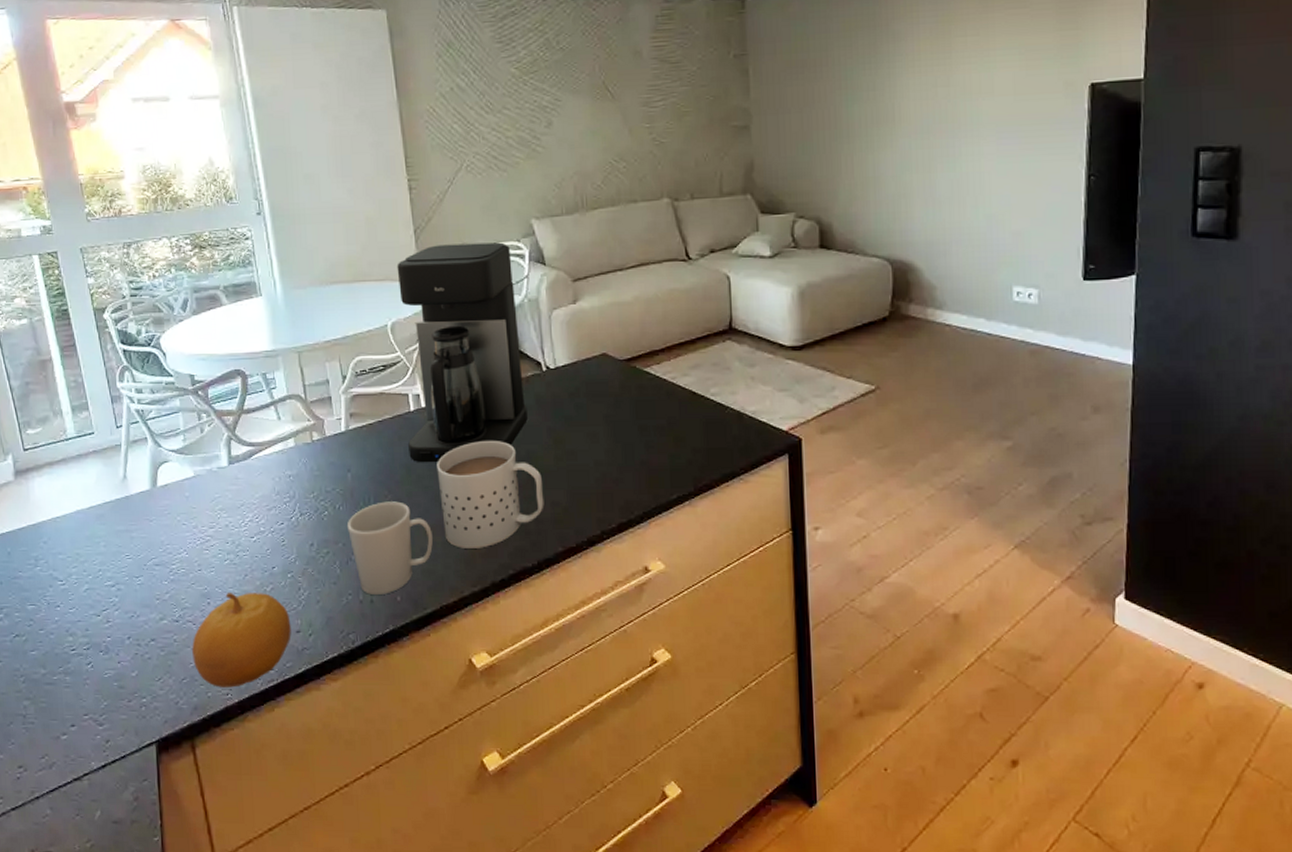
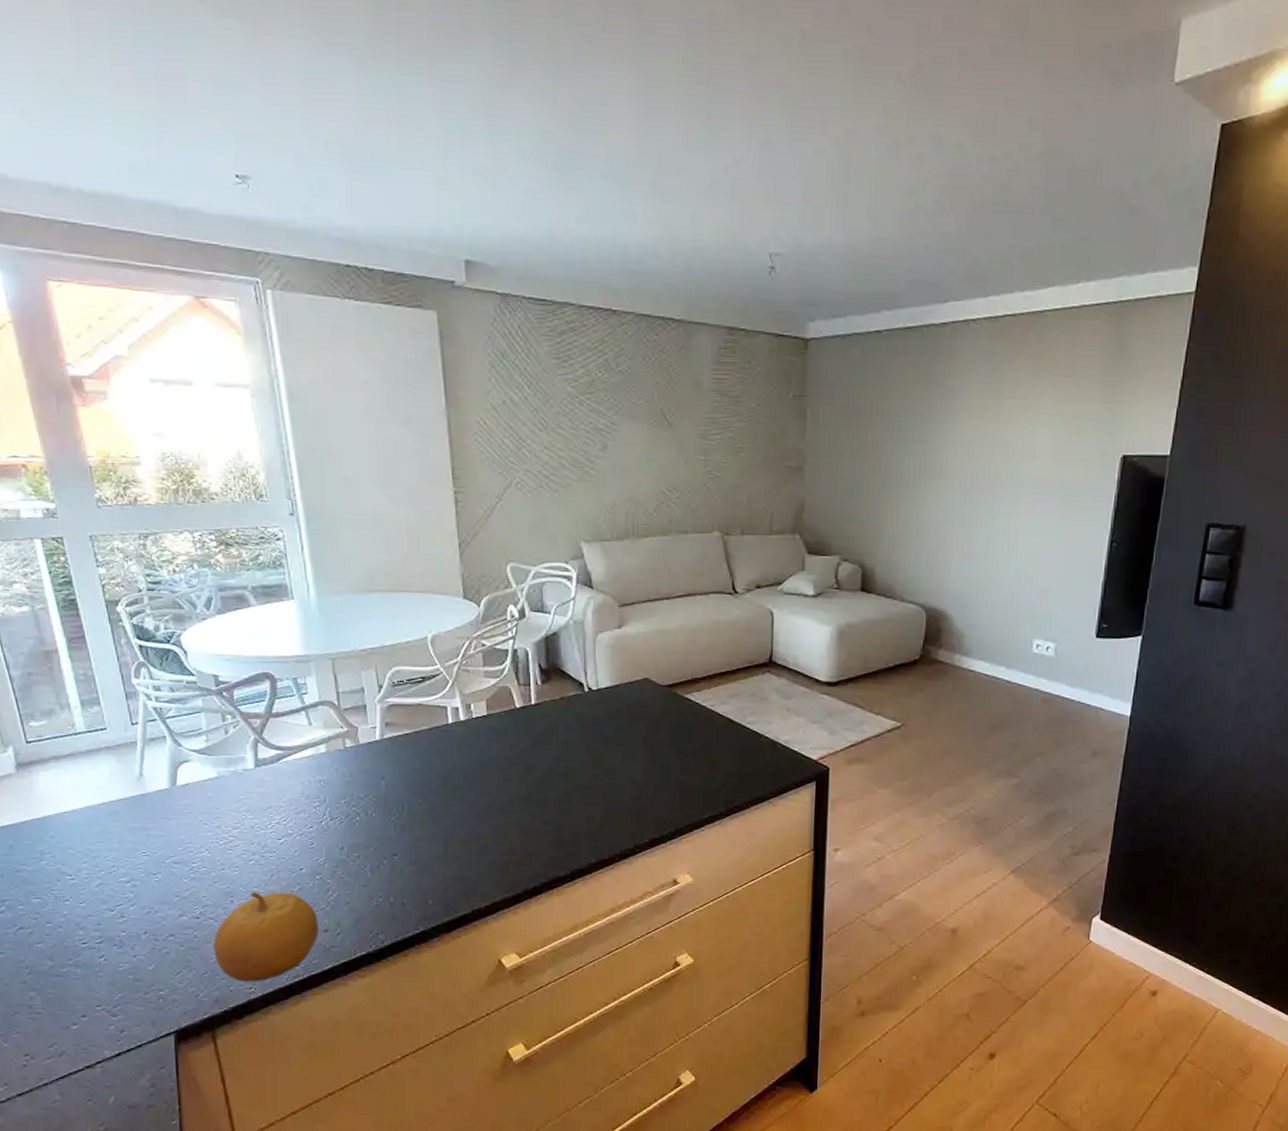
mug: present [346,501,433,596] -> none [379,810,467,899]
coffee maker: present [397,242,528,463] -> none [439,560,567,775]
mug: present [437,440,544,548] -> none [474,755,580,857]

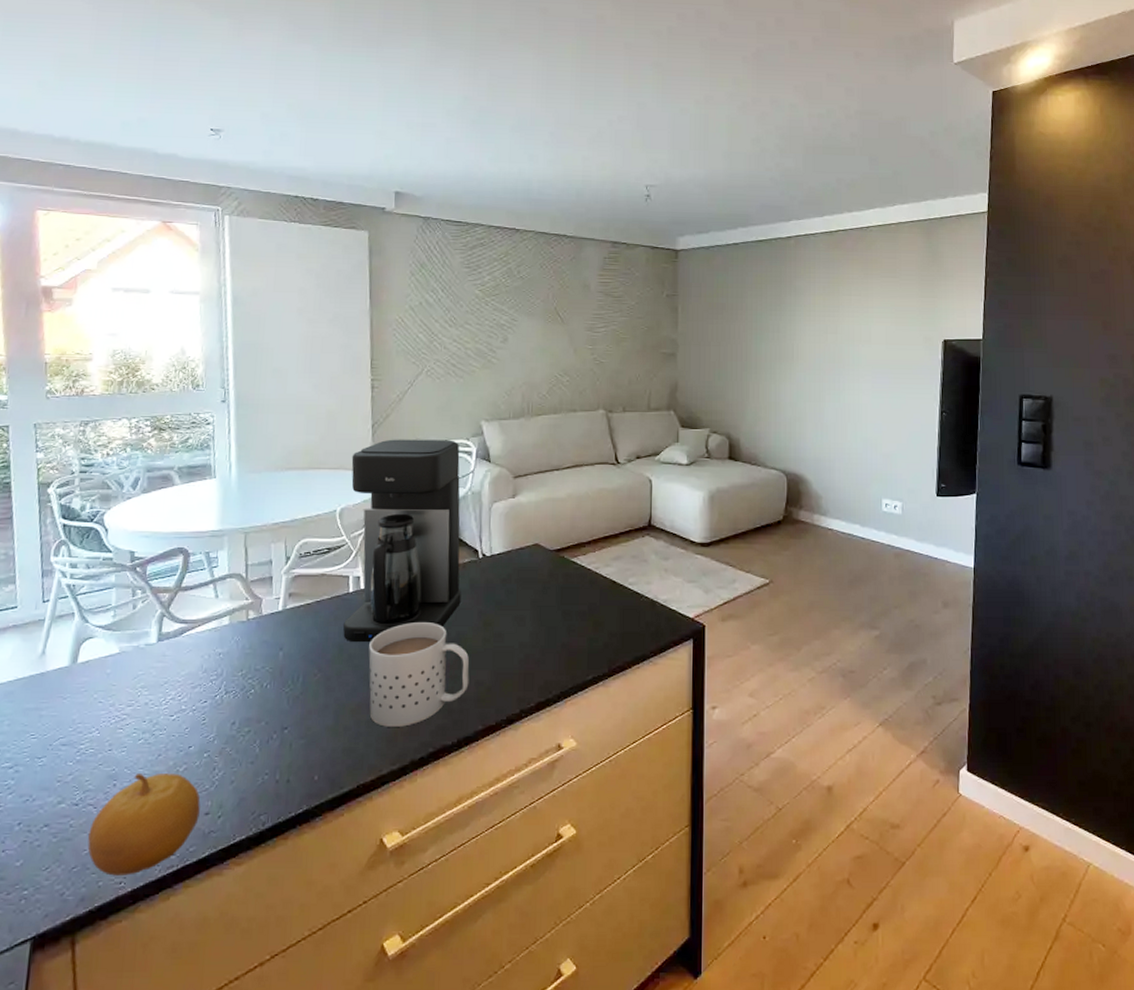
coffee maker: none [439,560,567,775] -> present [343,439,461,643]
mug: none [474,755,580,857] -> present [368,621,470,727]

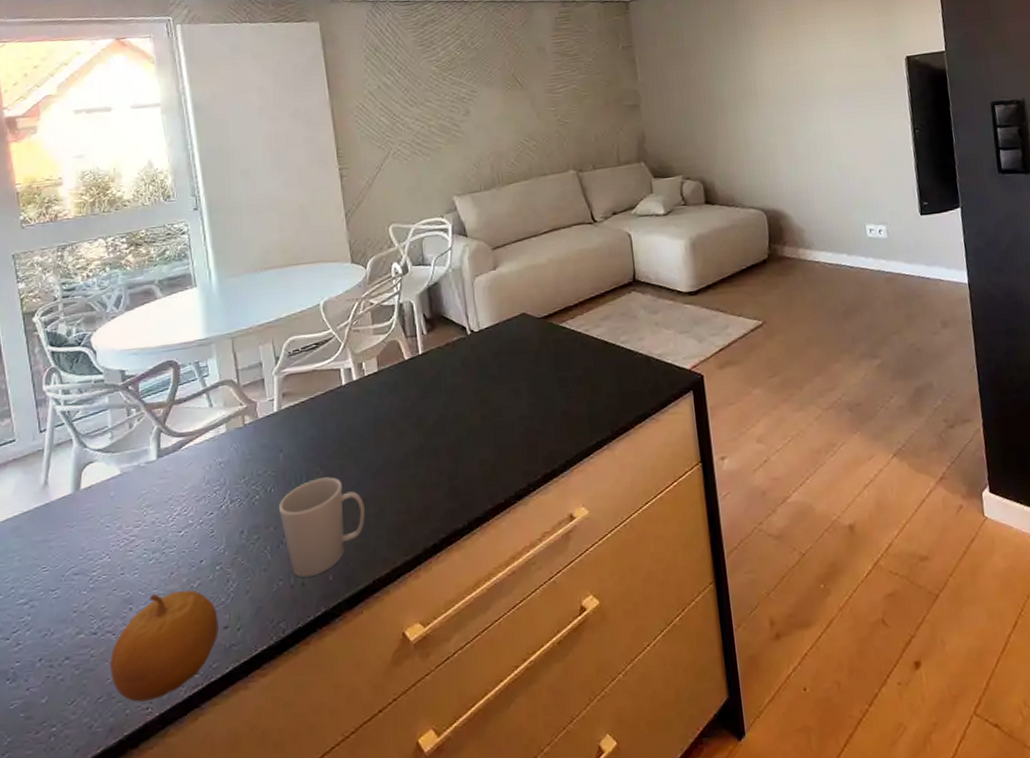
mug: none [272,680,357,775] -> present [278,477,365,578]
coffee maker: present [343,439,461,643] -> none [329,219,455,436]
mug: present [368,621,470,727] -> none [368,405,473,518]

